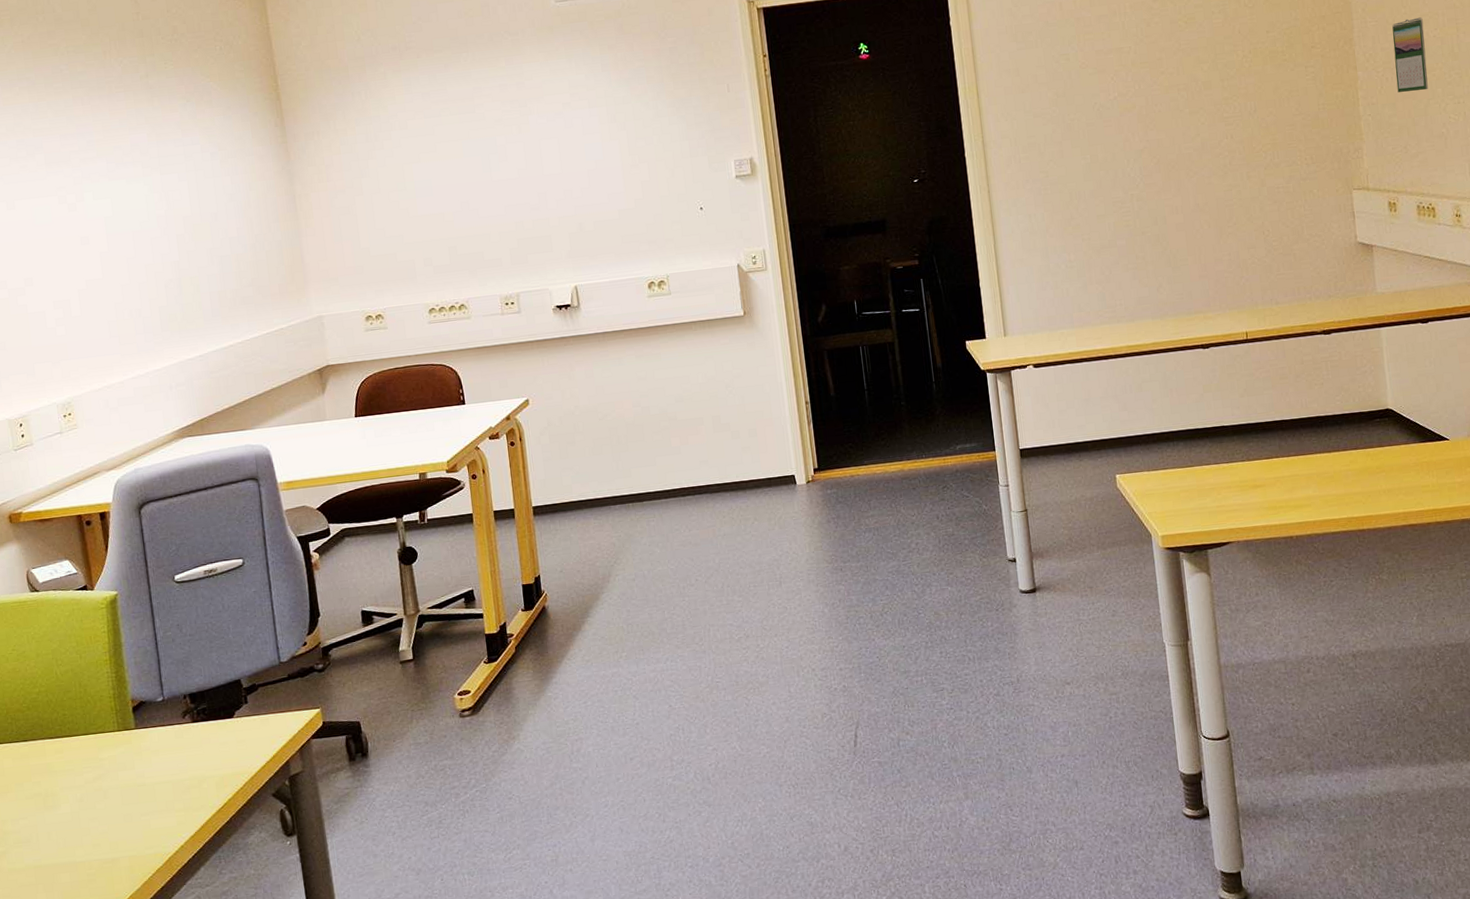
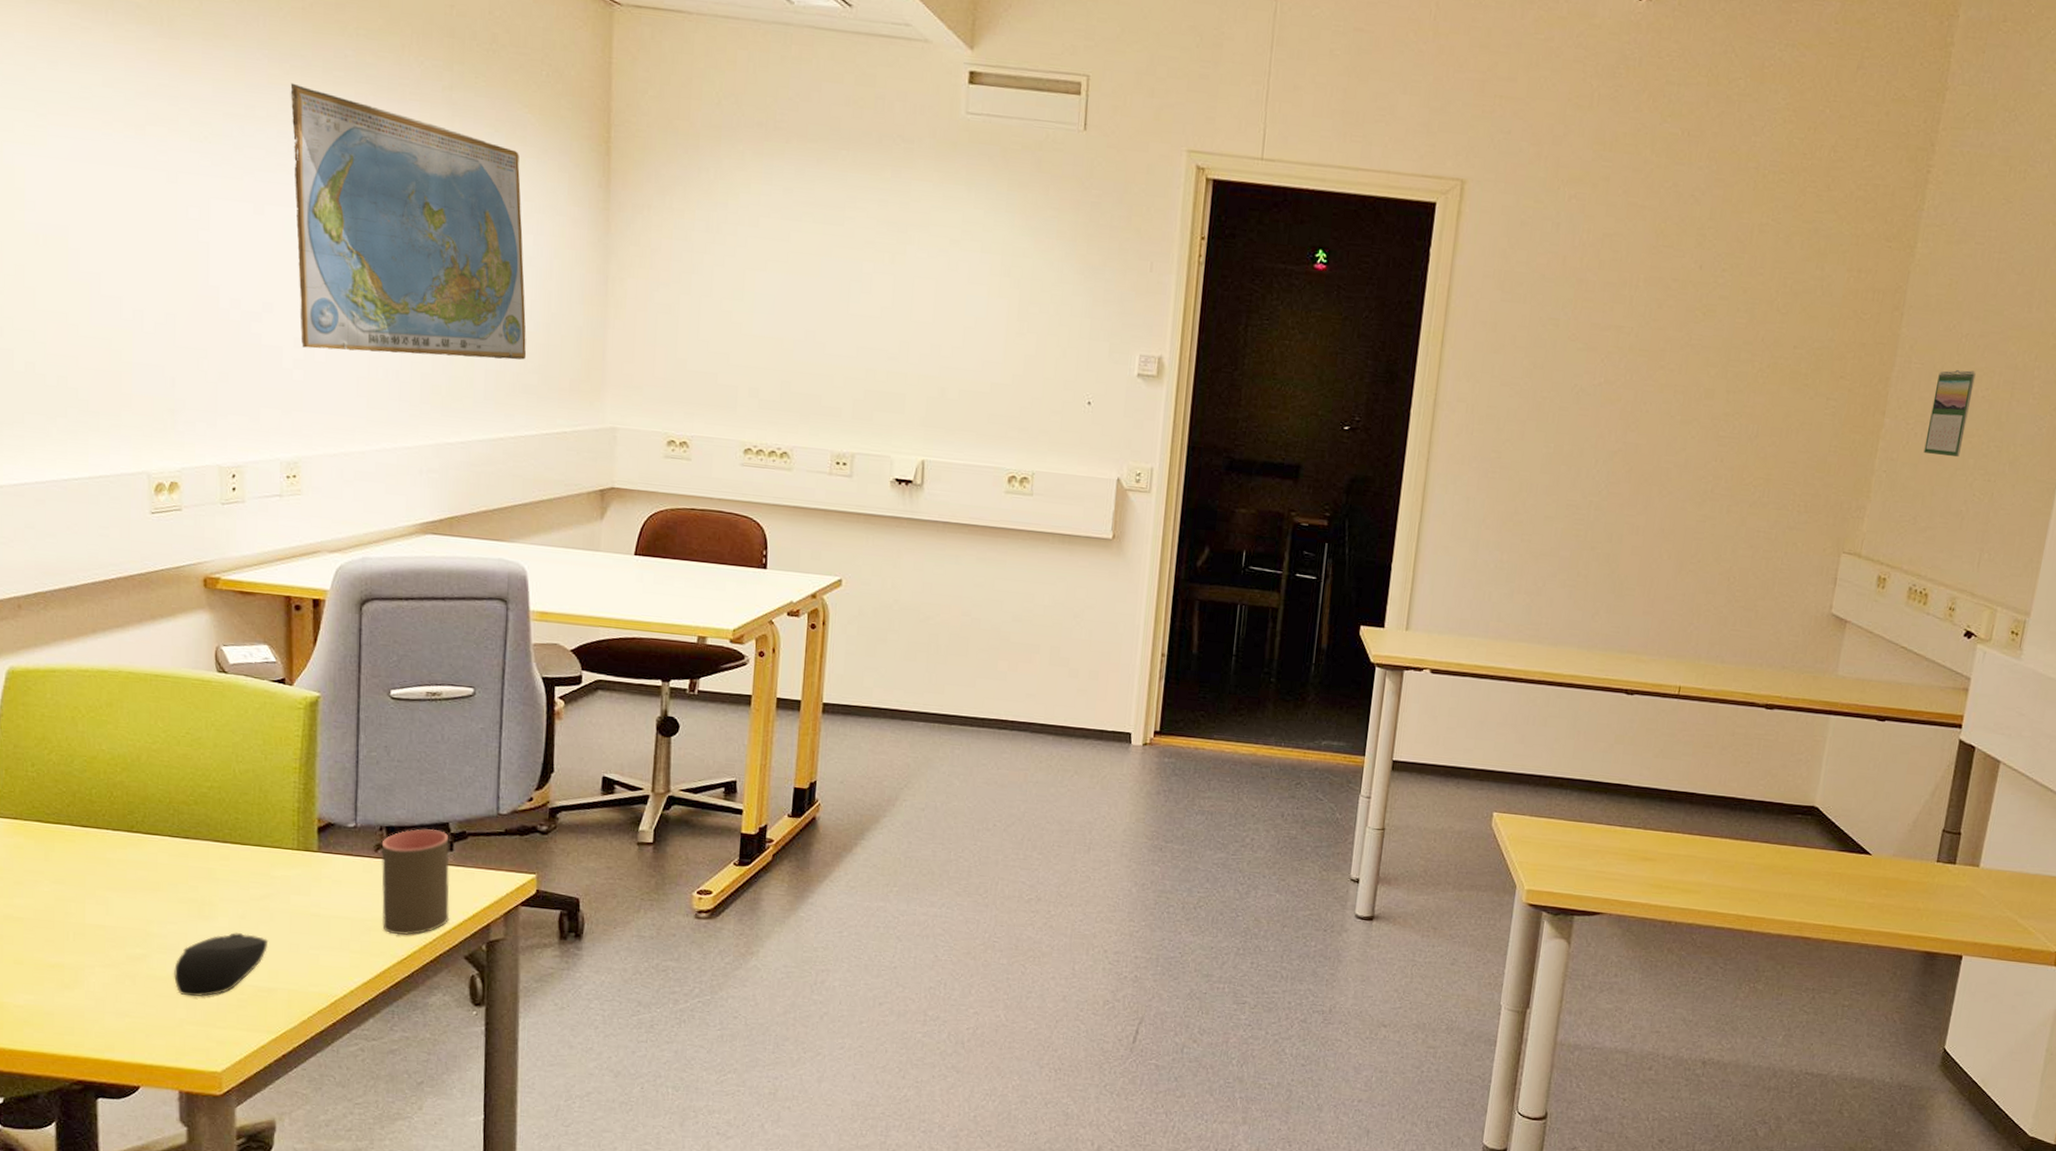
world map: none [21,100,241,308] -> present [290,82,527,360]
computer mouse: none [30,814,106,881] -> present [174,932,269,997]
cup: none [188,688,254,787] -> present [381,829,450,935]

